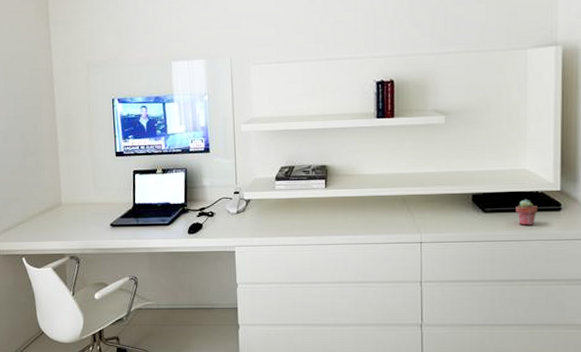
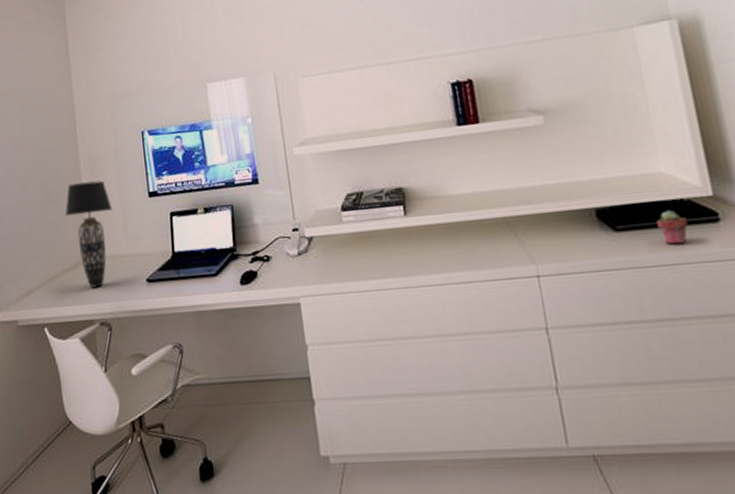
table lamp: none [42,138,84,228] -> present [65,180,113,288]

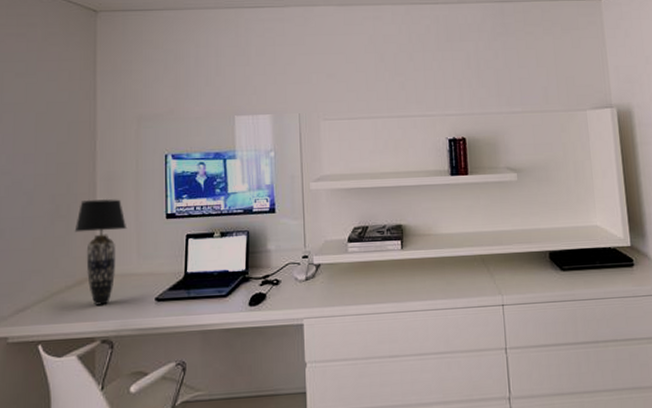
potted succulent: present [657,210,688,245] -> none [591,255,612,283]

